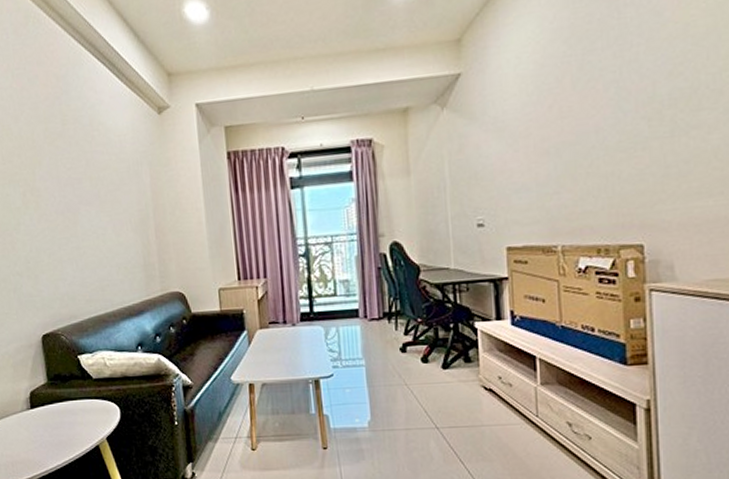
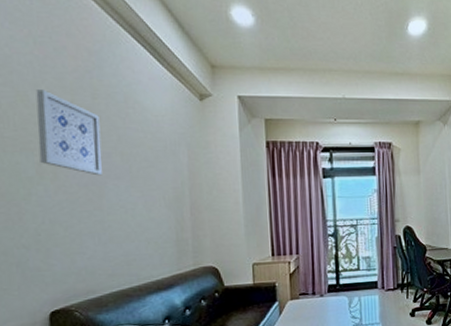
wall art: none [16,121,75,203] -> present [35,89,103,176]

